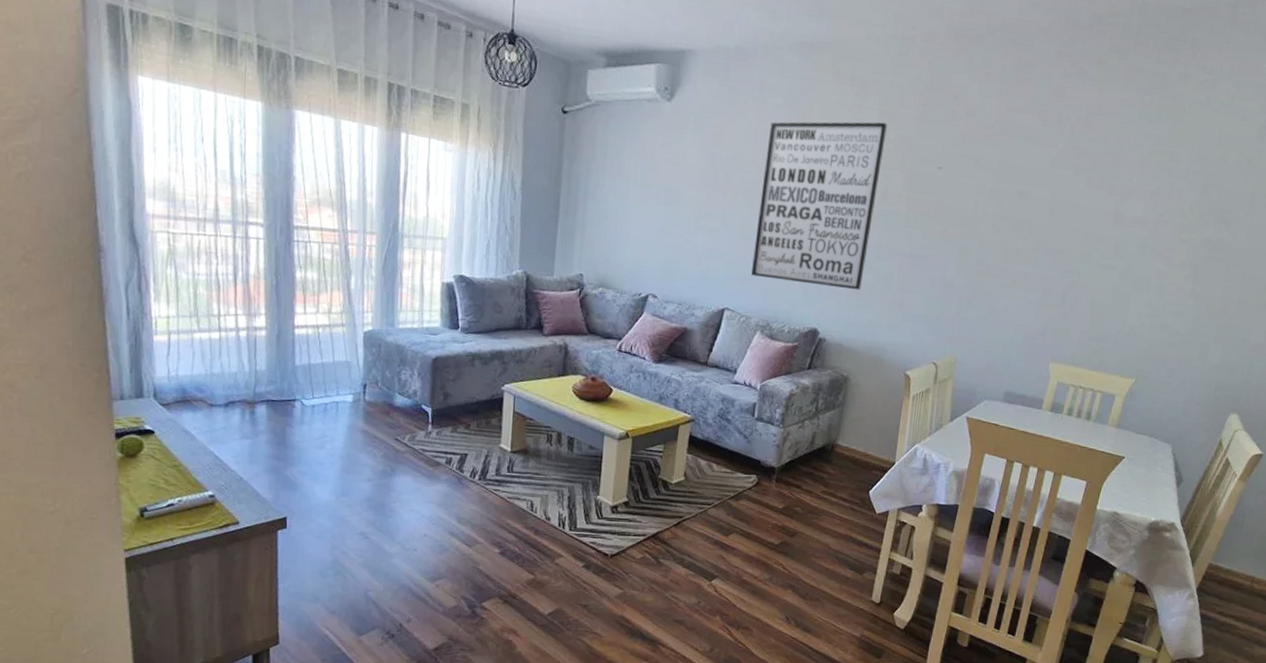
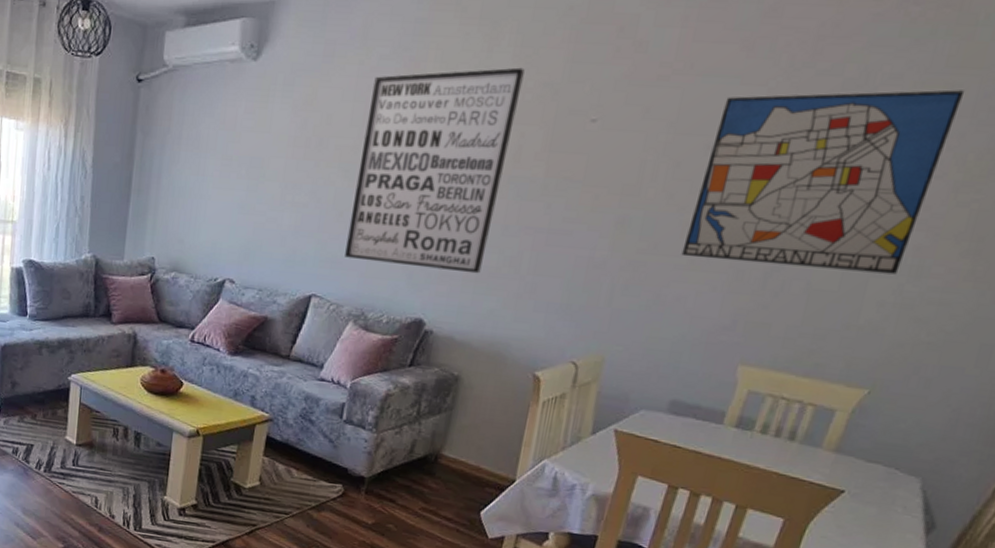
wall art: none [1007,154,1181,292] -> present [681,90,965,275]

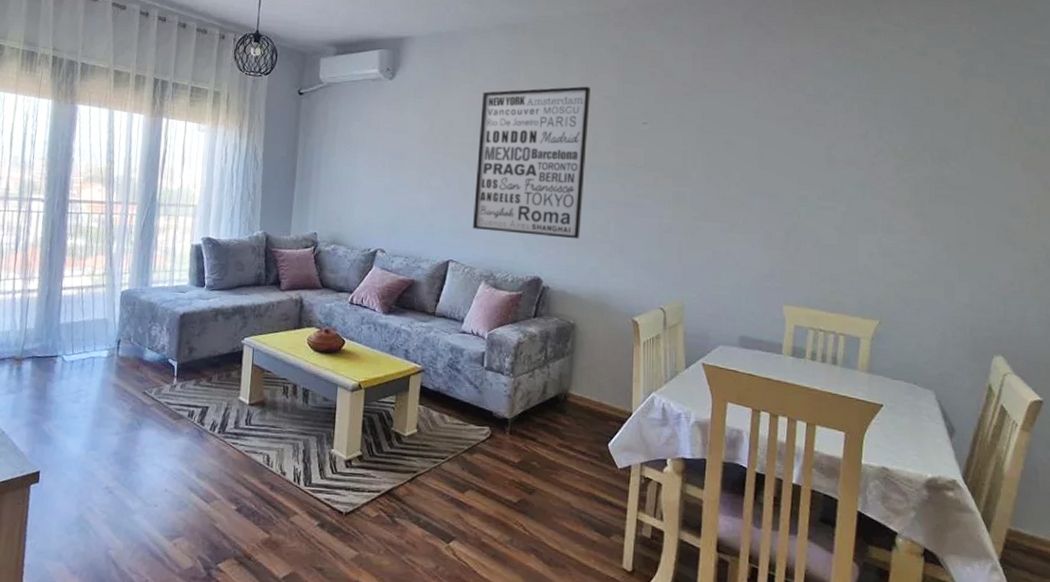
wall art: present [681,90,965,275] -> none [724,103,884,231]

